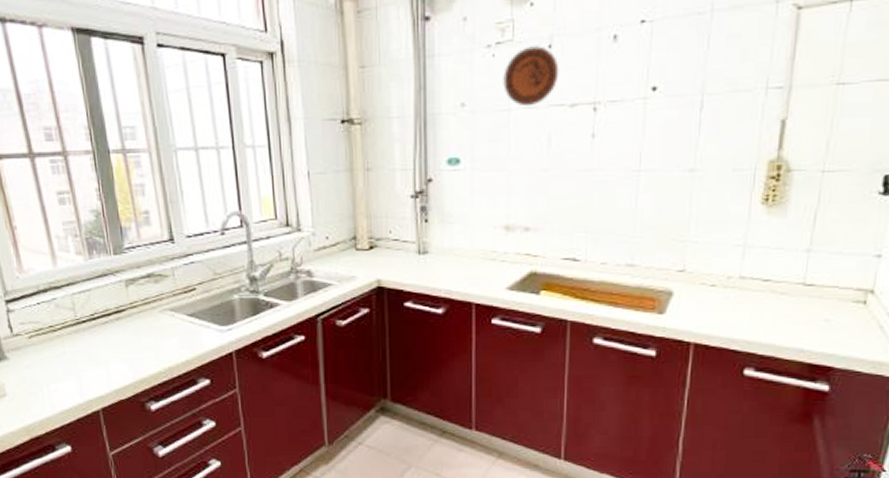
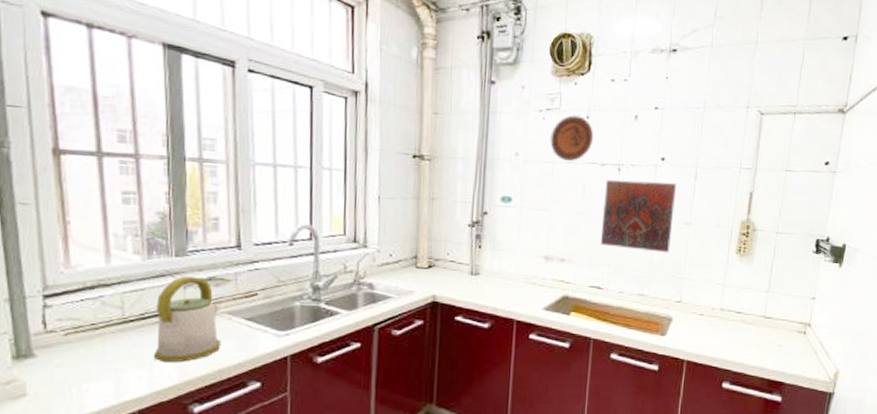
kettle: none [103,274,167,362] -> present [153,276,221,363]
decorative tile: none [573,118,674,211] -> present [600,180,676,253]

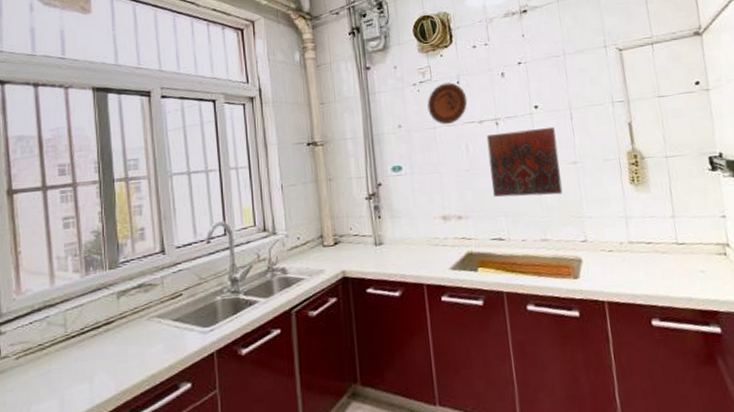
kettle: present [153,276,221,363] -> none [93,286,152,374]

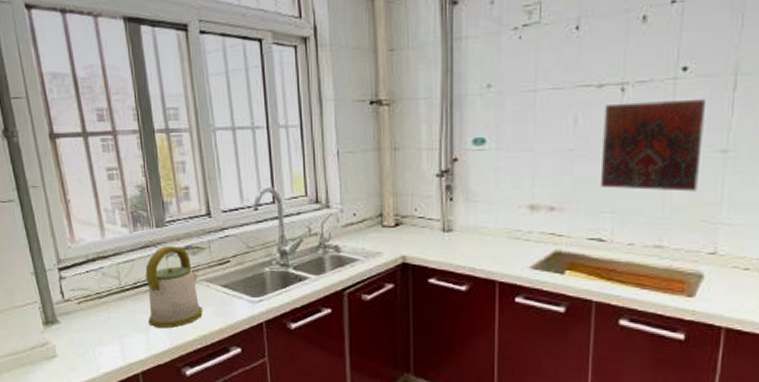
kettle: none [93,286,152,374] -> present [145,246,203,329]
decorative plate: present [427,82,468,125] -> none [529,27,587,88]

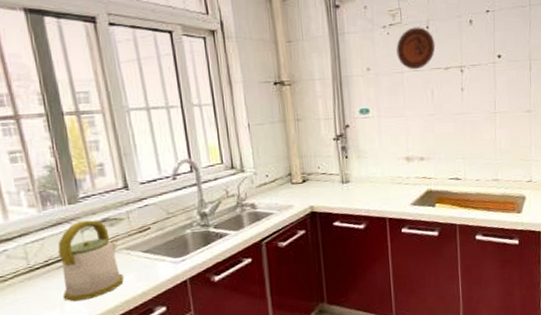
decorative plate: none [529,27,587,88] -> present [396,27,436,70]
decorative tile: present [600,98,705,192] -> none [451,76,516,141]

